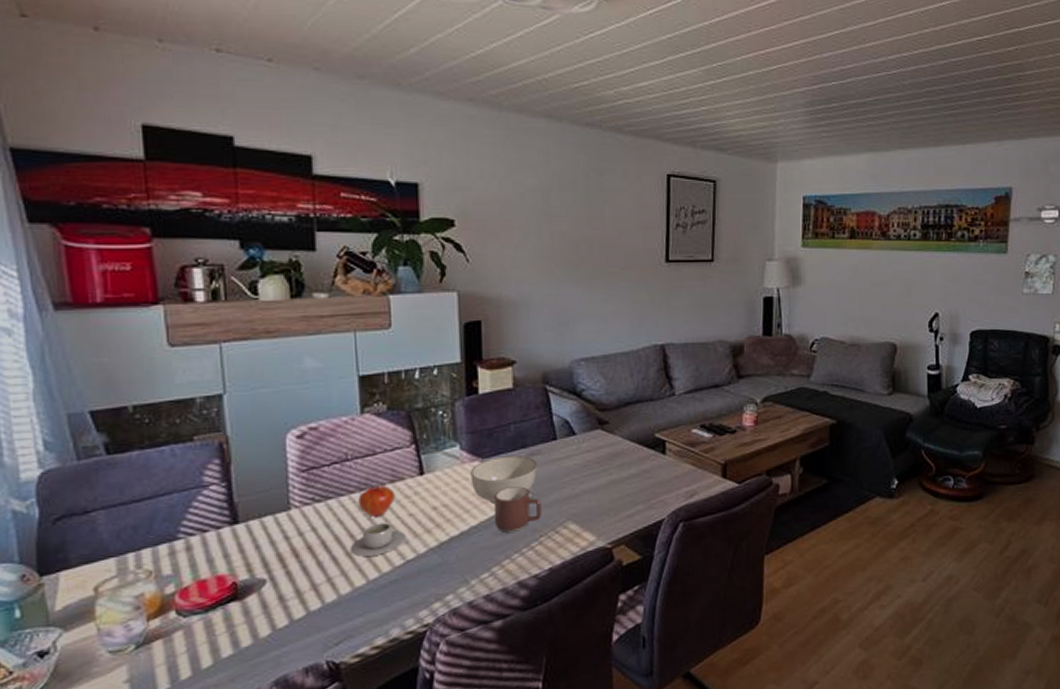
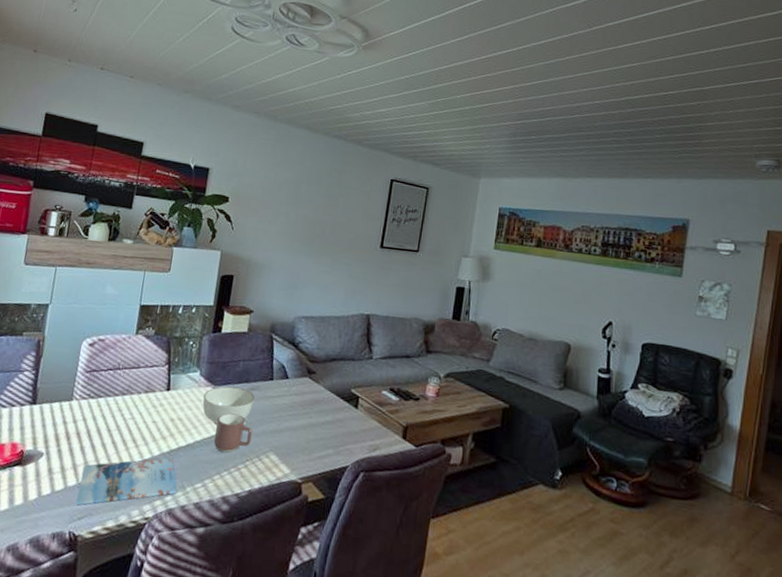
magazine: none [326,551,459,630] -> present [76,457,178,506]
teacup: present [349,522,407,557] -> none [105,423,148,451]
fruit: present [358,484,395,517] -> none [119,392,147,419]

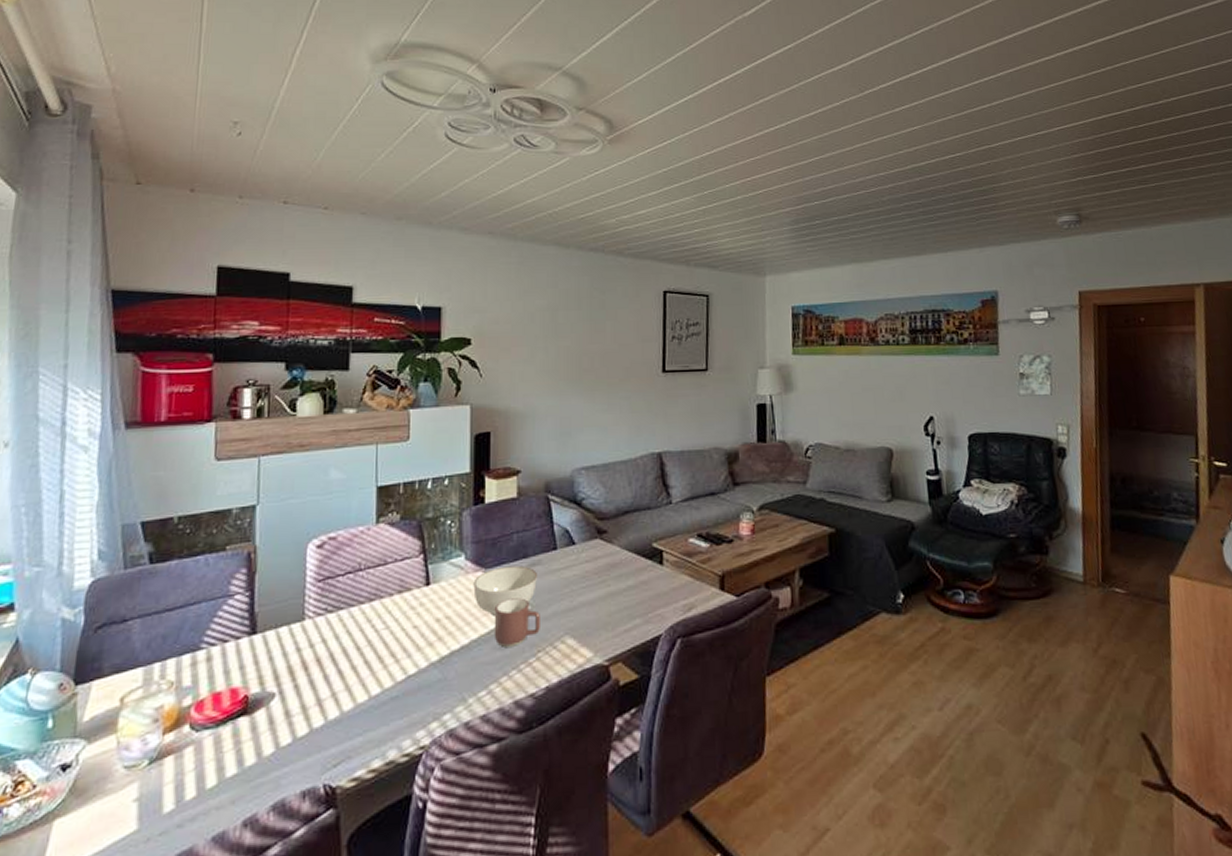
magazine: present [76,457,178,506] -> none [328,666,457,750]

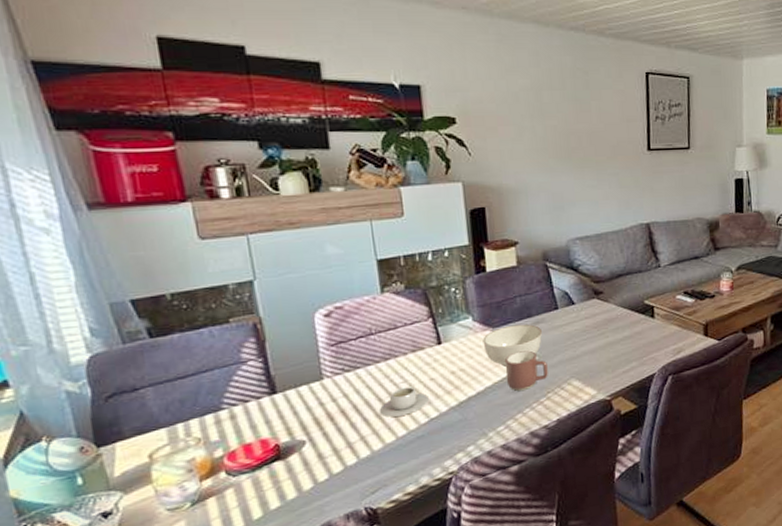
teacup: none [355,634,410,671] -> present [379,387,430,417]

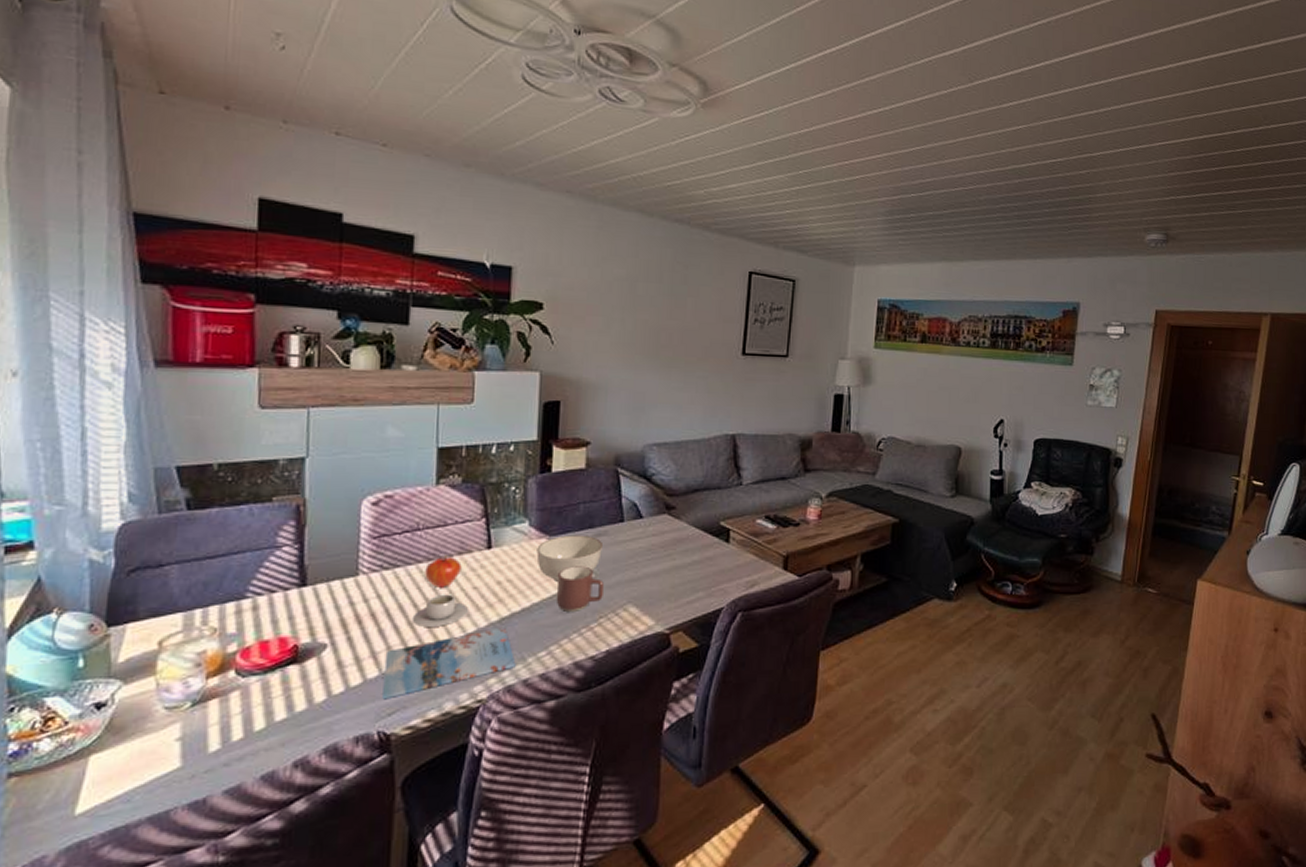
magazine: none [361,409,479,481] -> present [382,627,516,700]
fruit: none [383,354,417,383] -> present [425,555,462,588]

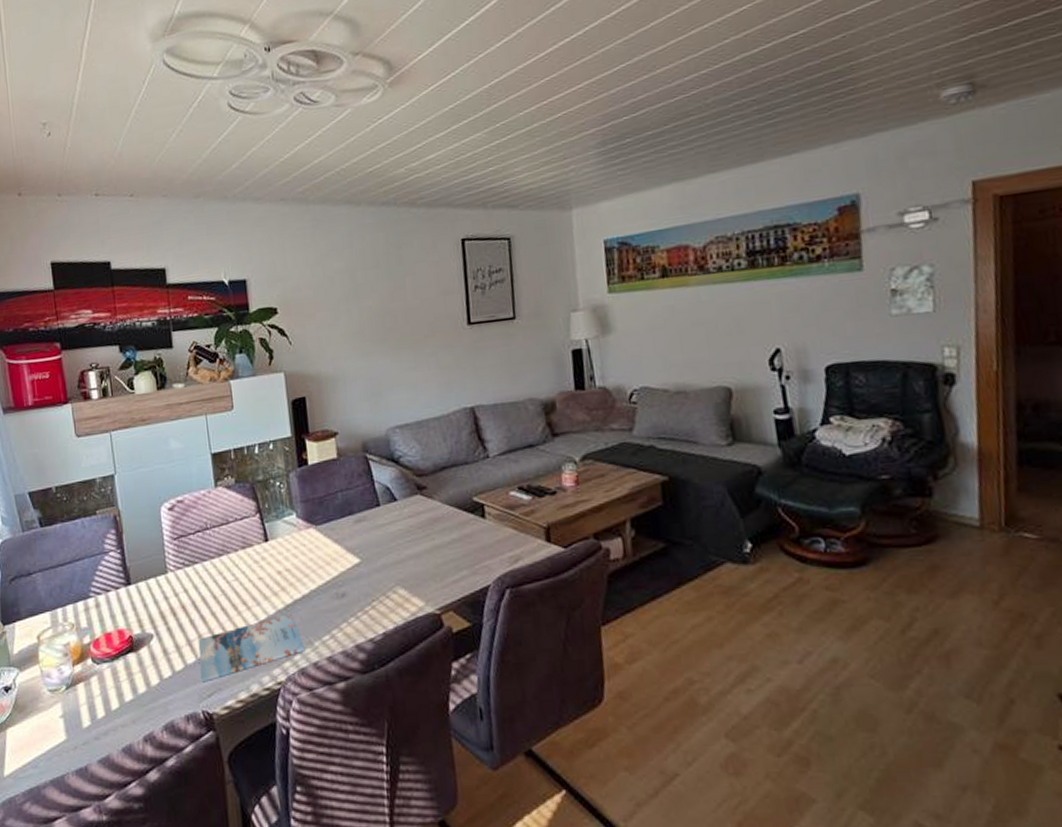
teacup: present [412,594,470,627] -> none [214,585,259,616]
fruit: present [425,555,462,588] -> none [217,550,247,580]
bowl: present [536,535,604,582] -> none [306,522,365,569]
mug: present [556,566,604,612] -> none [328,551,372,597]

